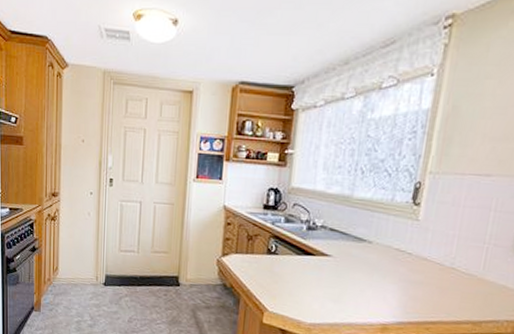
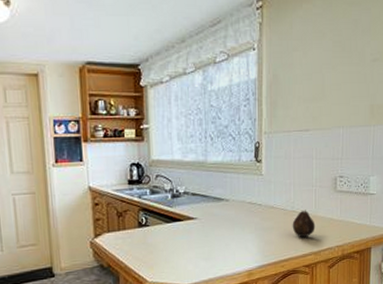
fruit: none [447,269,481,302] -> present [292,209,315,238]

